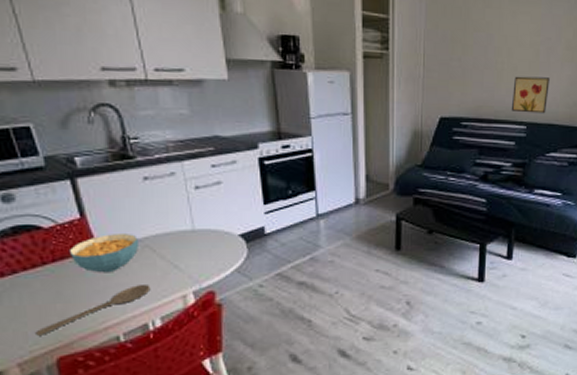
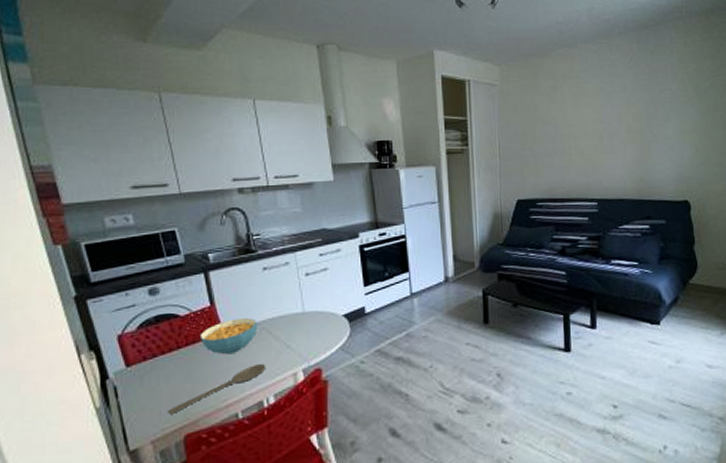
wall art: present [511,76,550,114] -> none [581,158,616,191]

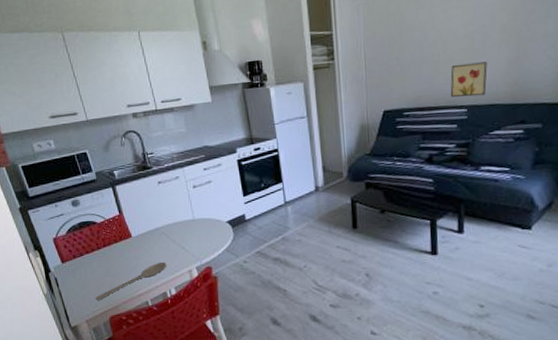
cereal bowl: present [199,318,257,355] -> none [113,224,157,254]
wall art: none [581,158,616,191] -> present [450,62,487,97]

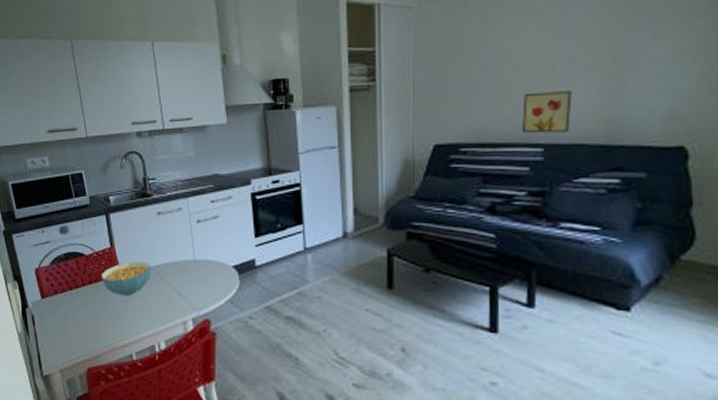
wooden spoon: present [96,262,167,300] -> none [74,309,158,347]
cereal bowl: none [113,224,157,254] -> present [101,262,151,296]

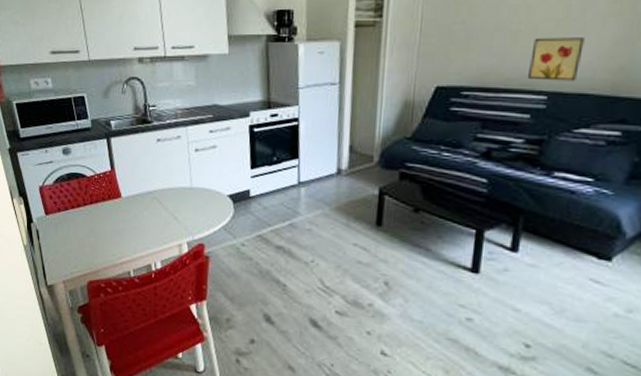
cereal bowl: present [101,262,151,296] -> none [101,185,149,218]

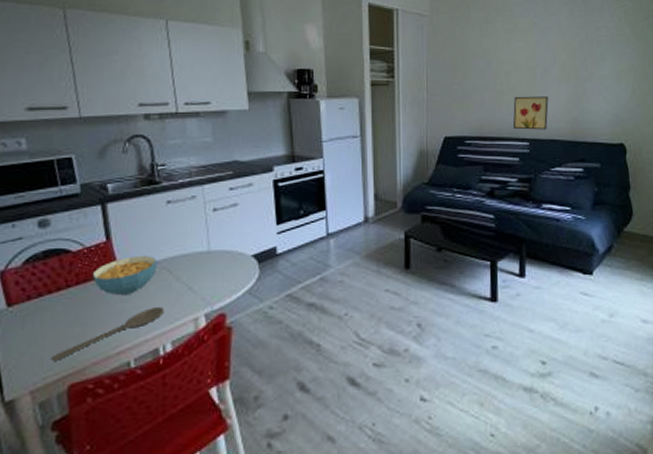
wooden spoon: none [76,230,155,261] -> present [51,307,164,361]
cereal bowl: none [101,185,149,218] -> present [92,256,157,296]

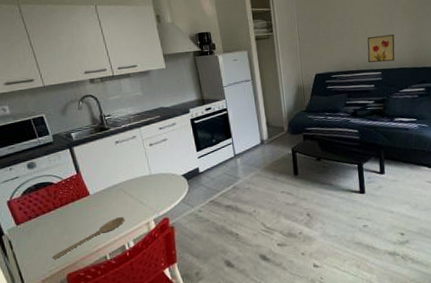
cereal bowl: present [92,256,157,296] -> none [70,182,115,211]

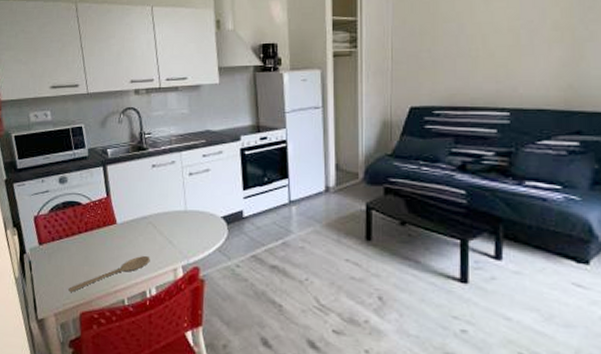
wall art: present [367,34,395,63] -> none [489,61,535,99]

